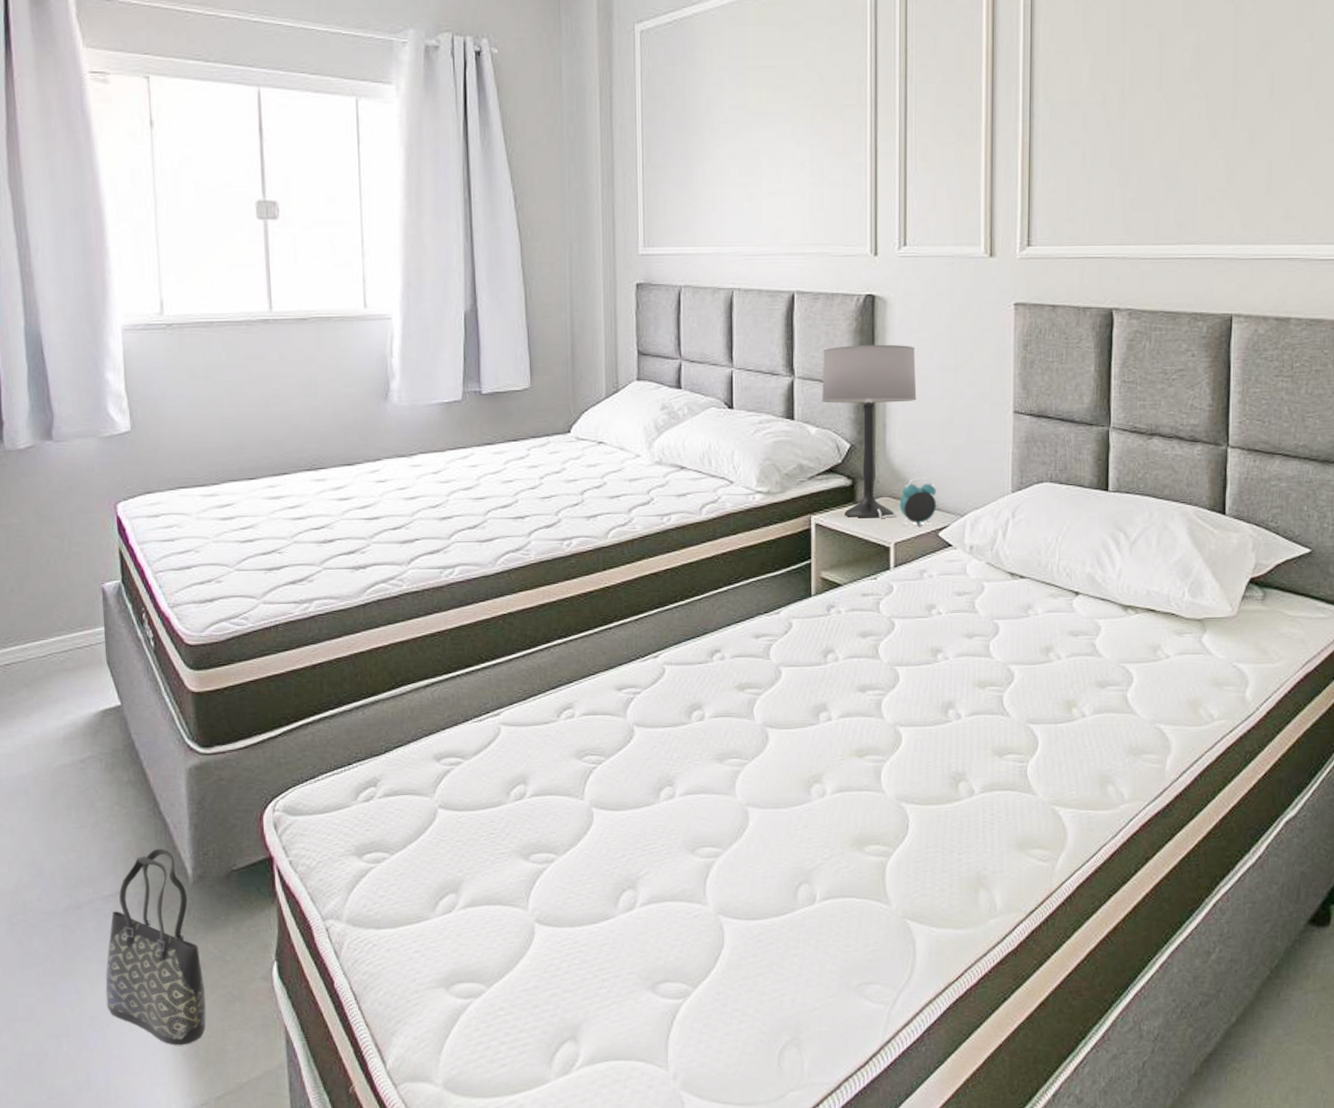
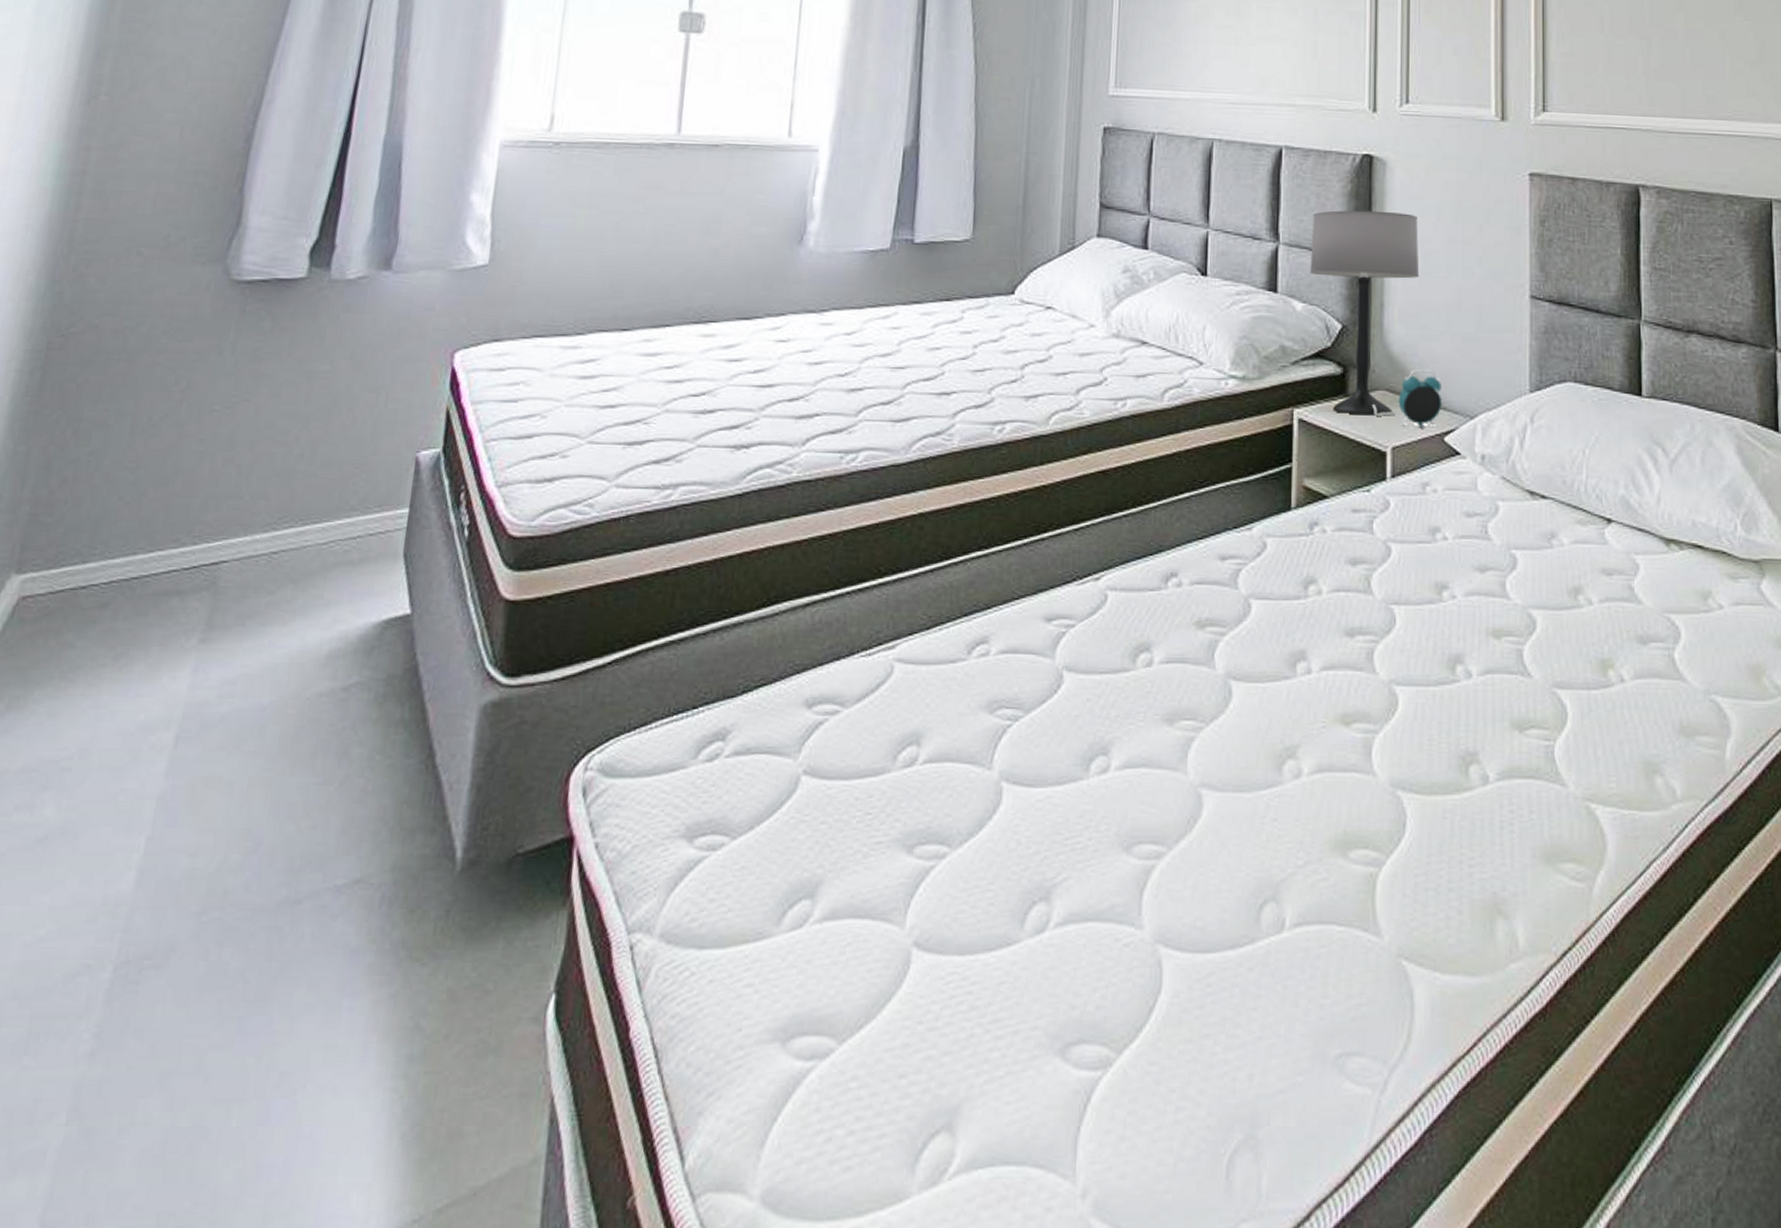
tote bag: present [105,848,206,1046] -> none [307,818,452,1123]

